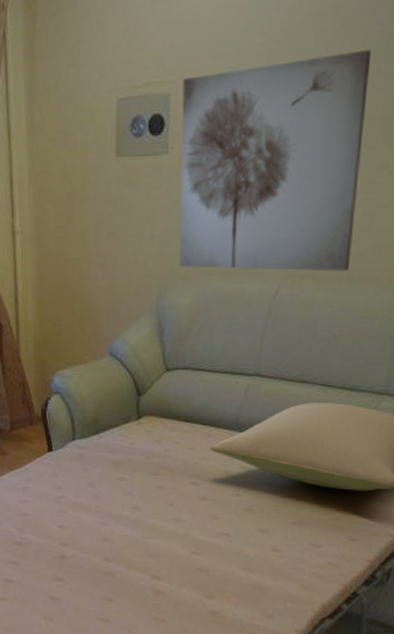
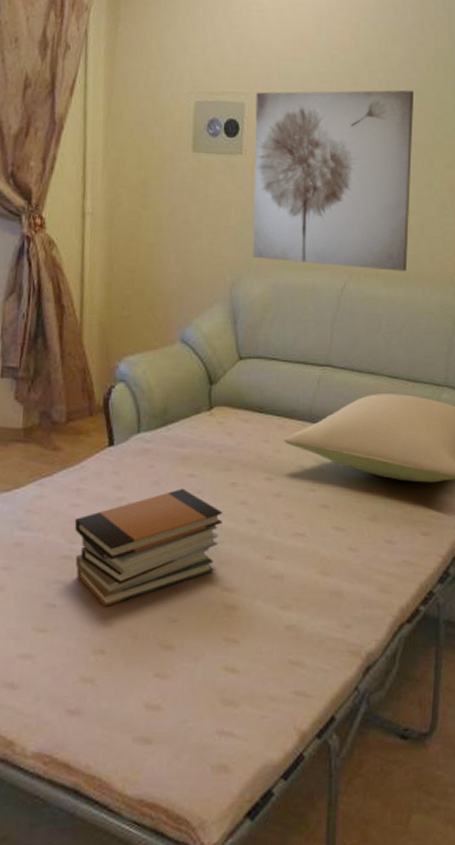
book stack: none [23,490,152,585] -> present [74,488,223,607]

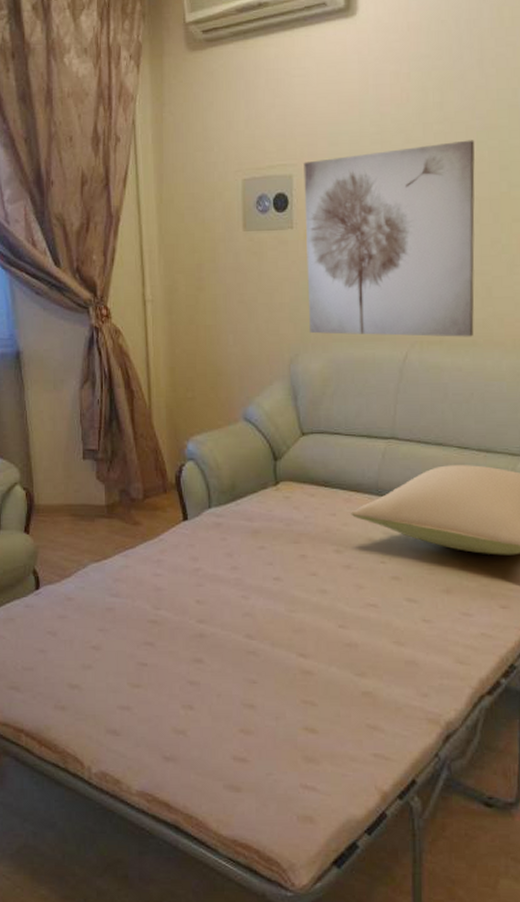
book stack: present [74,488,223,607] -> none [157,560,295,667]

